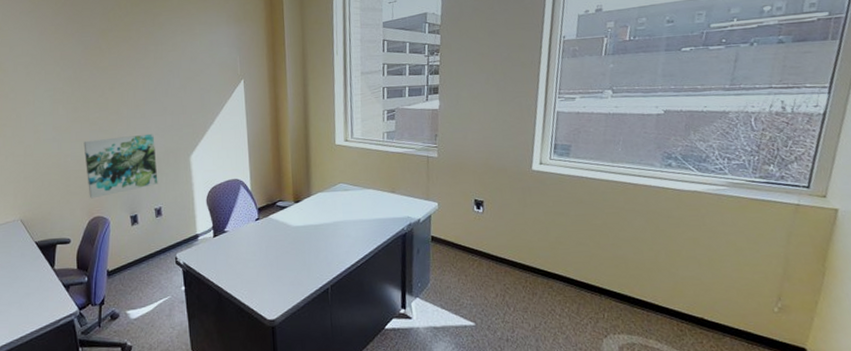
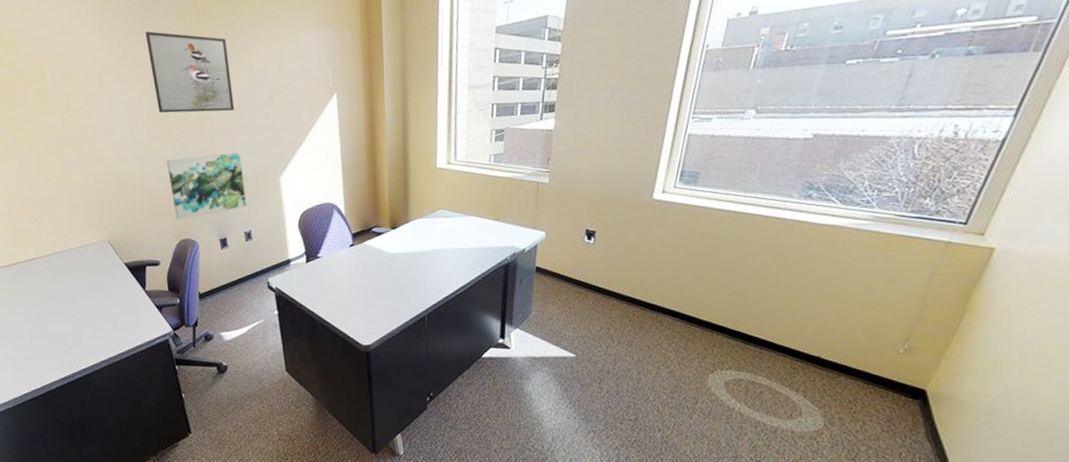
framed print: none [72,27,150,99] -> present [145,31,234,113]

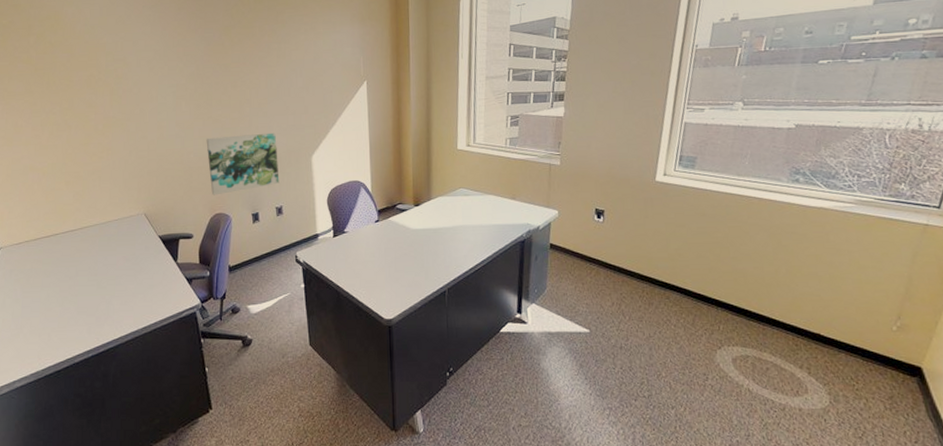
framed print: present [145,31,234,113] -> none [195,23,272,96]

